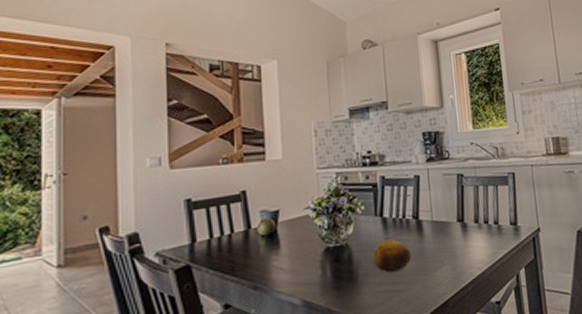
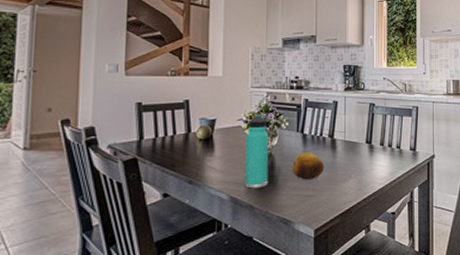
thermos bottle: none [316,199,347,289] -> present [245,114,269,189]

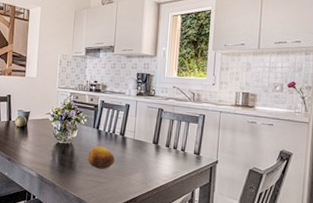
thermos bottle: present [245,114,269,189] -> none [50,110,71,171]

